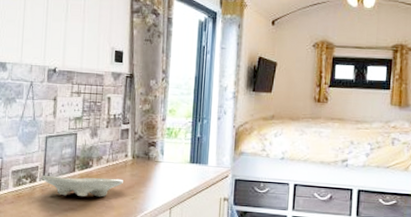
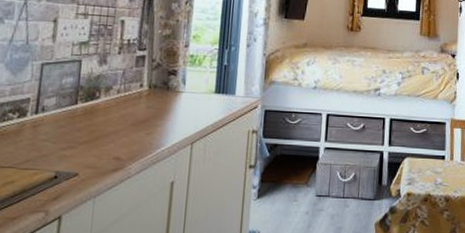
bowl: present [41,175,123,197] -> none [33,108,137,133]

